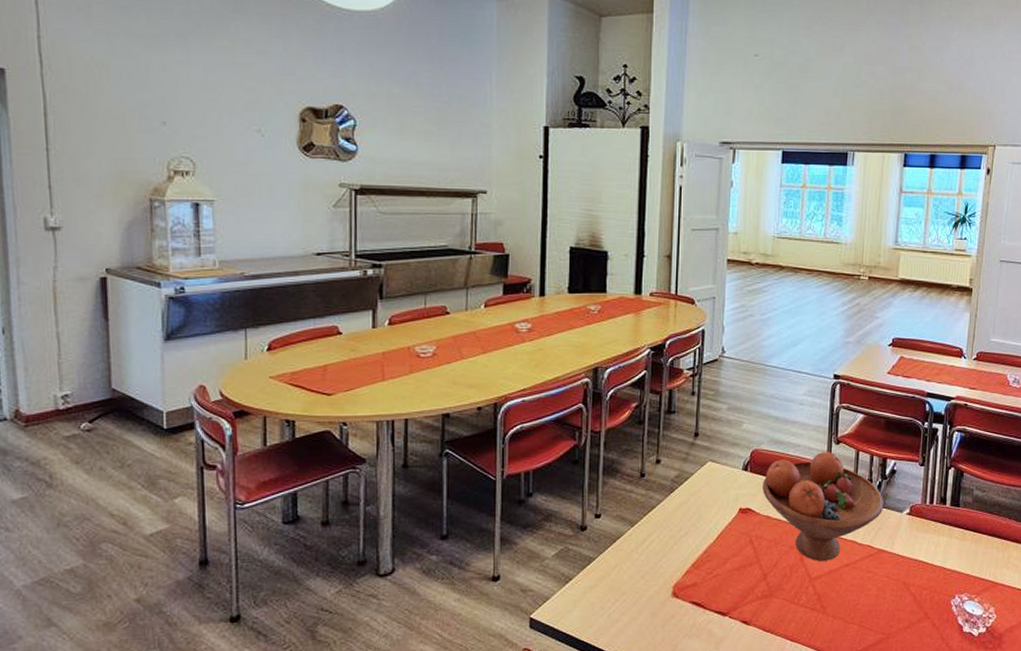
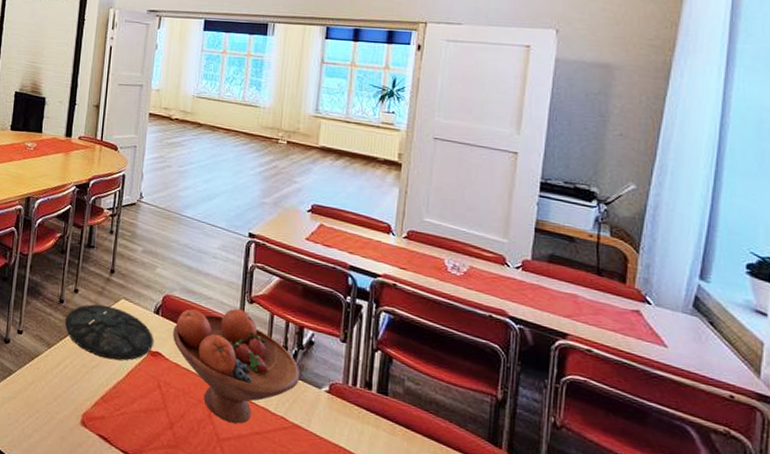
plate: none [647,471,743,525] -> present [64,304,153,361]

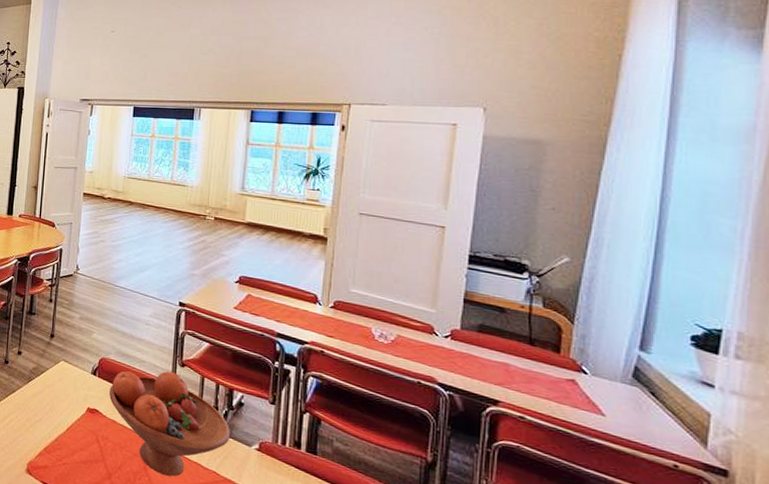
plate: present [64,304,153,361] -> none [9,365,91,416]

